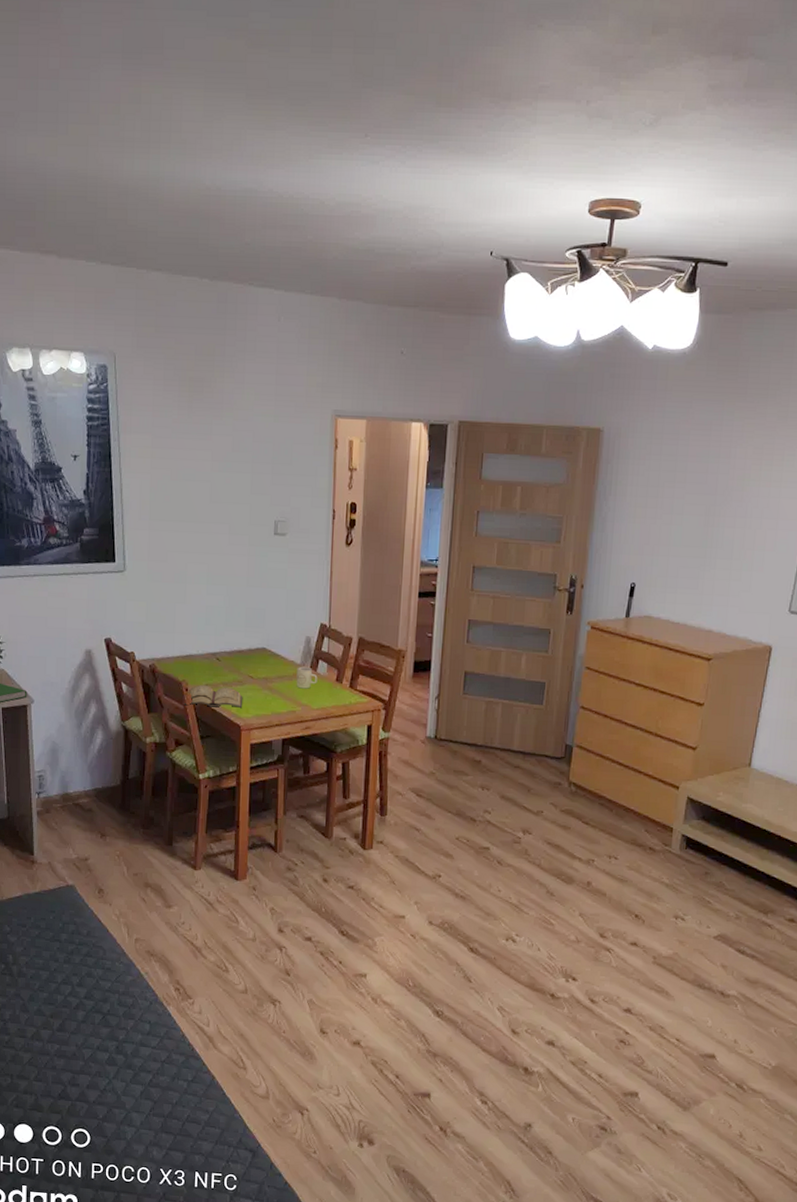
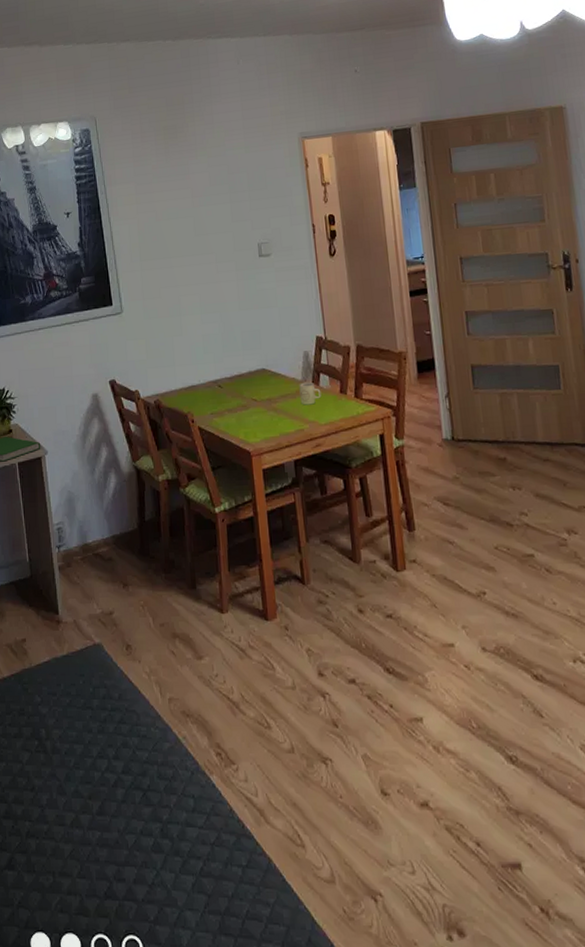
diary: present [184,684,243,708] -> none [191,413,250,438]

